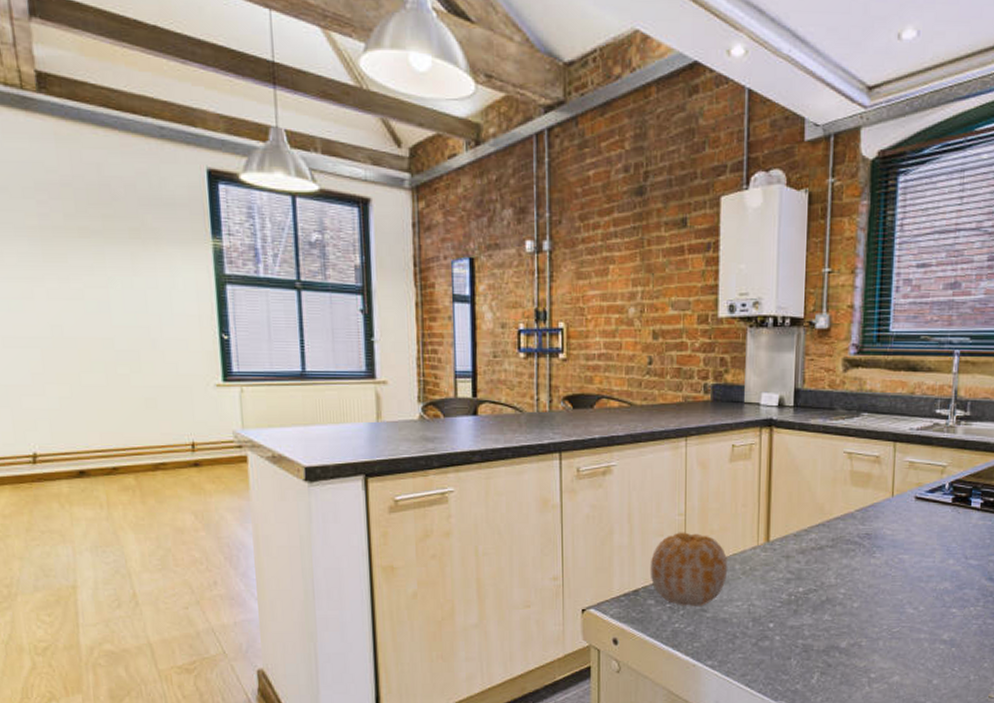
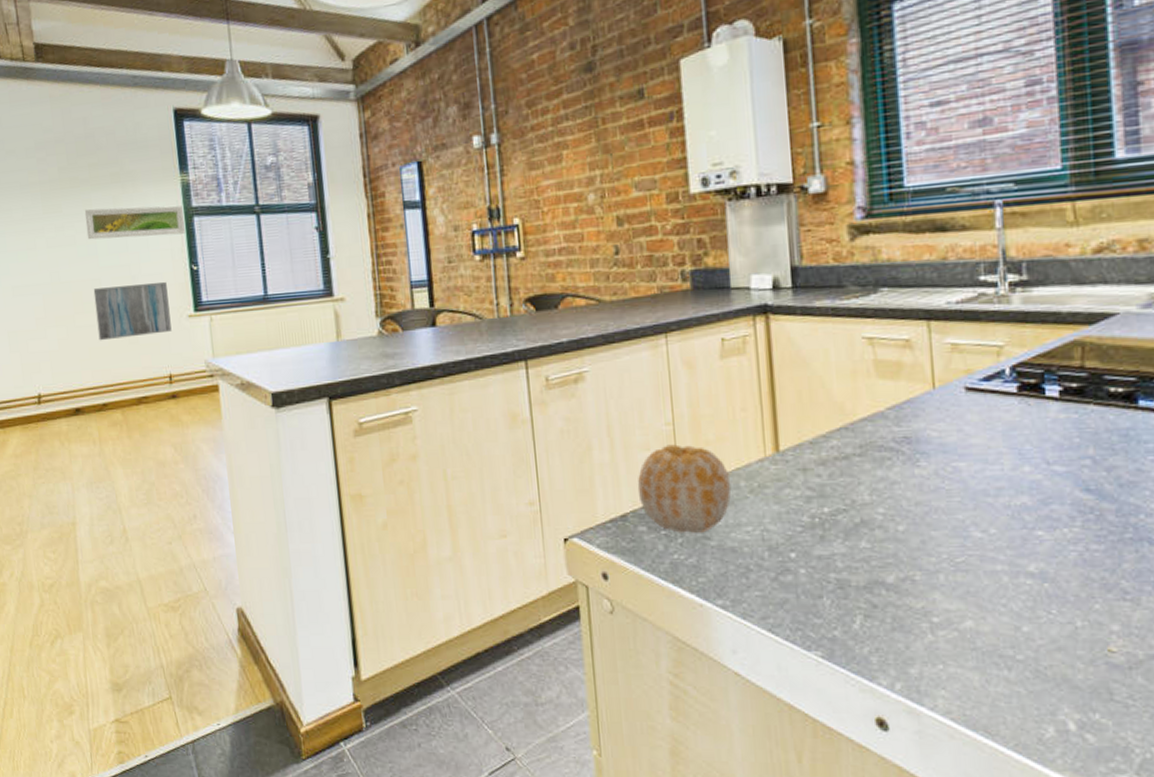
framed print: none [95,262,216,301] -> present [84,205,185,240]
wall art: none [104,347,196,403] -> present [93,281,172,341]

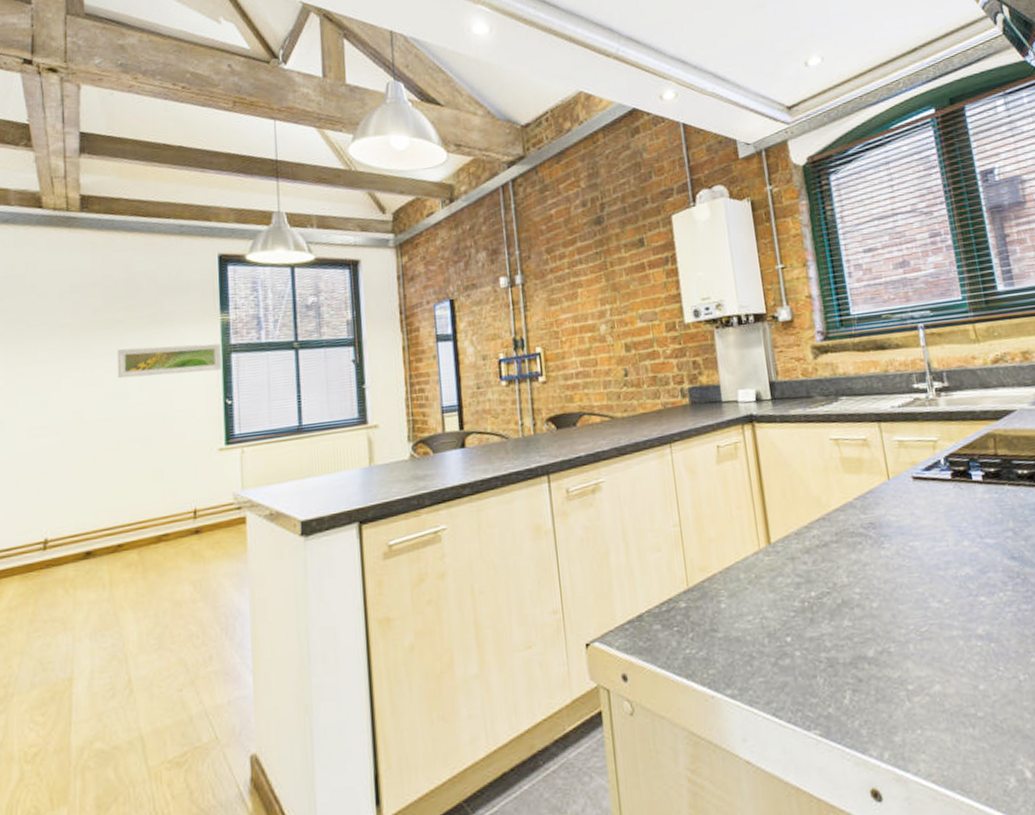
wall art: present [93,281,172,341] -> none [118,417,200,479]
fruit: present [637,444,732,533] -> none [651,544,733,628]

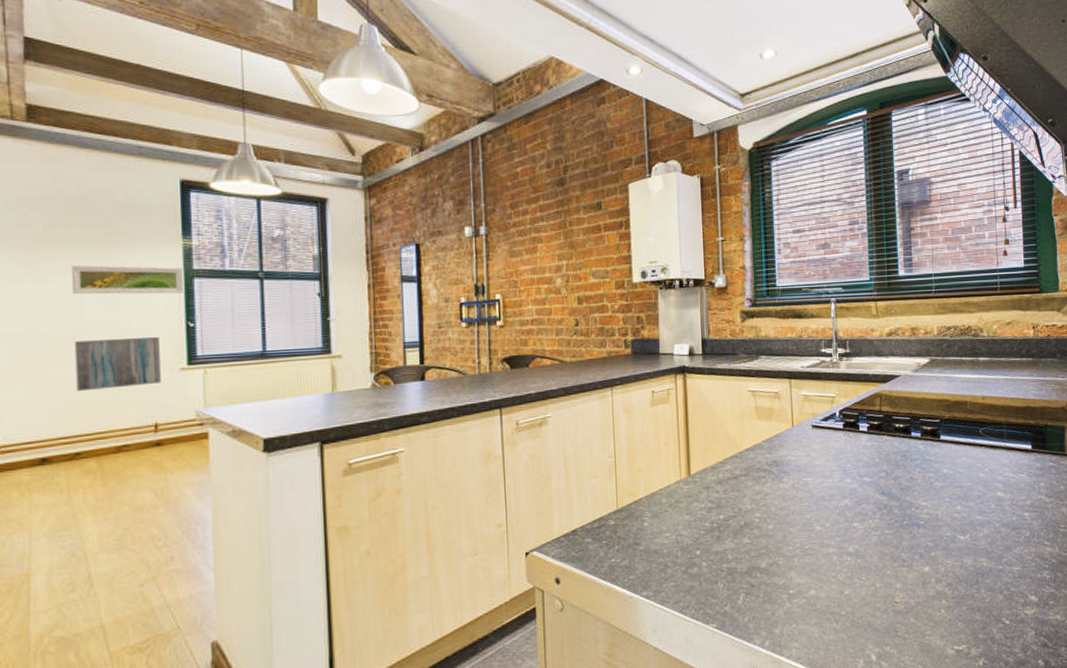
wall art: none [118,417,200,479] -> present [74,336,161,392]

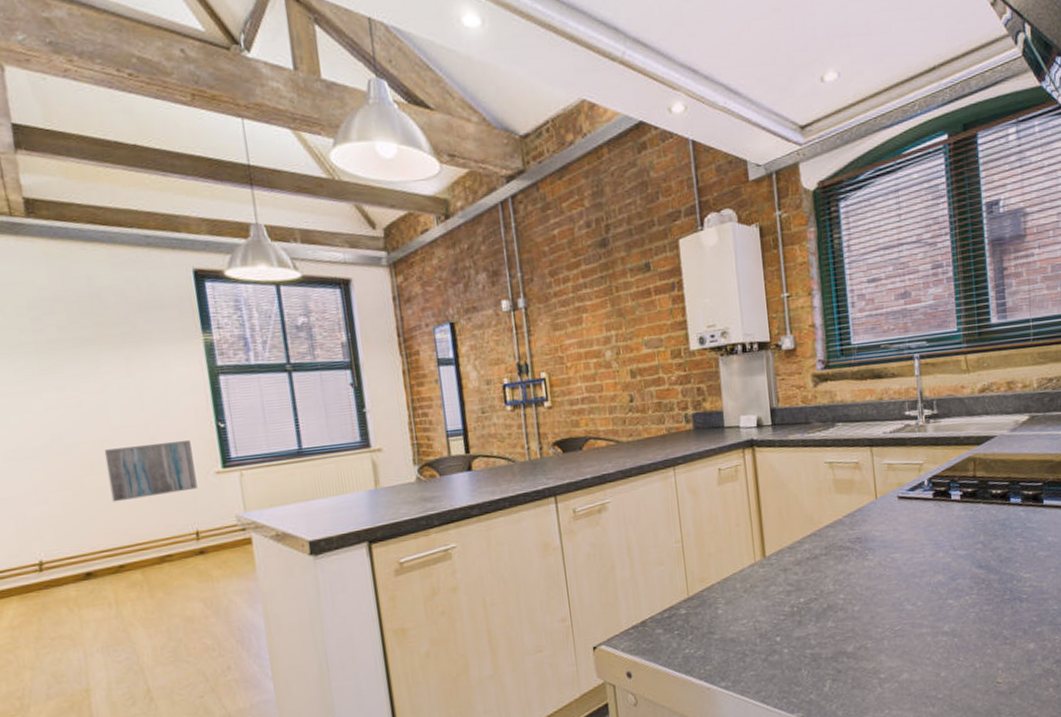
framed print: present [70,265,184,295] -> none [90,364,210,401]

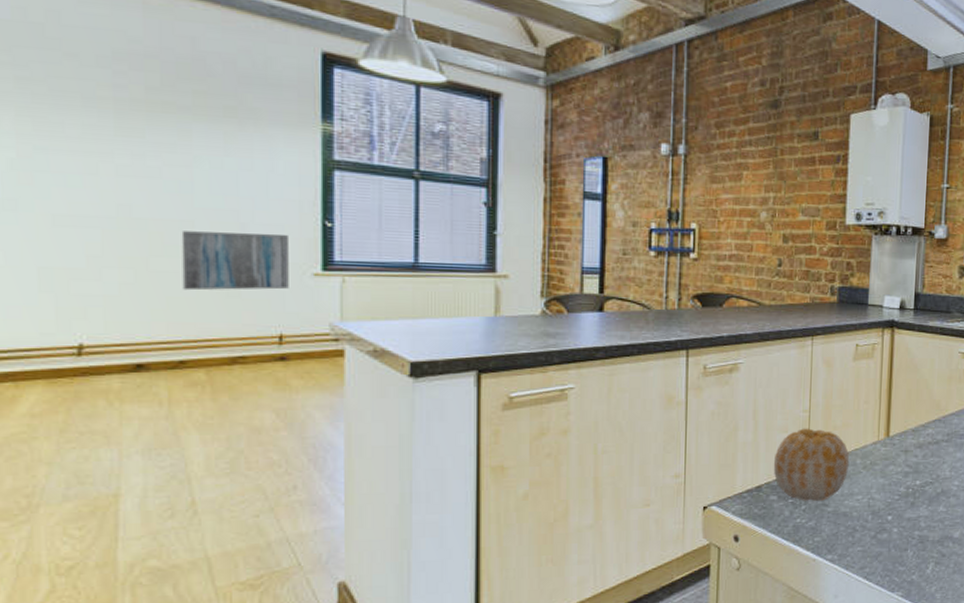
fruit: none [654,558,730,632] -> present [773,428,850,501]

